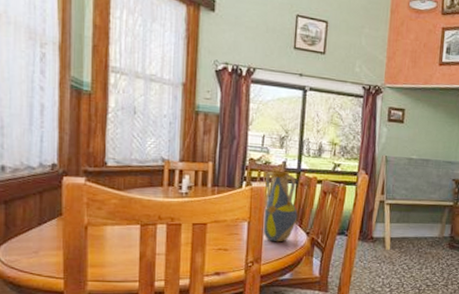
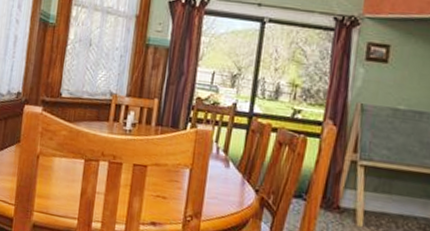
vase: present [262,171,298,242] -> none [204,113,247,197]

